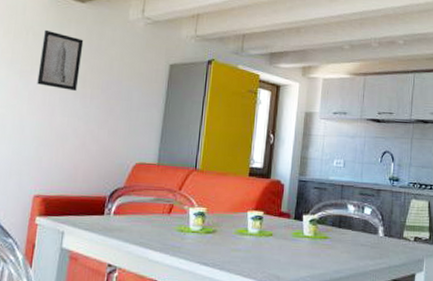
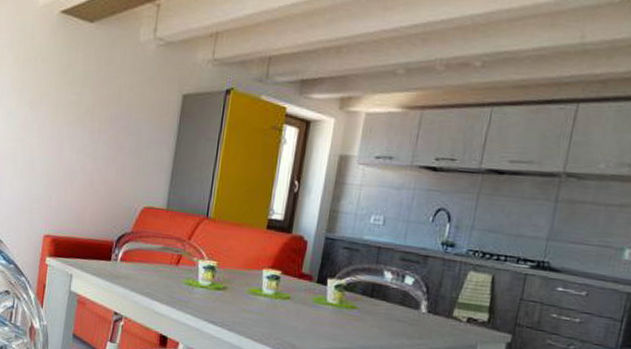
wall art: present [37,29,84,91] -> none [46,54,92,124]

